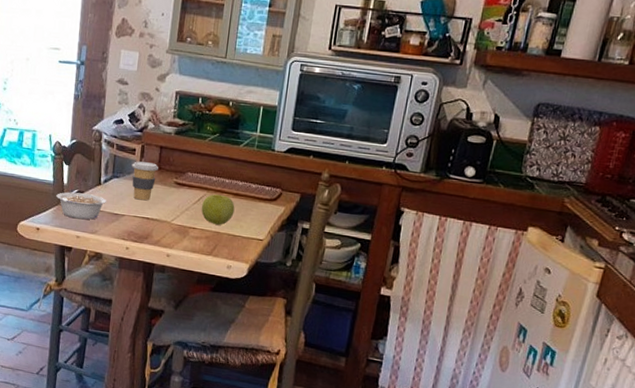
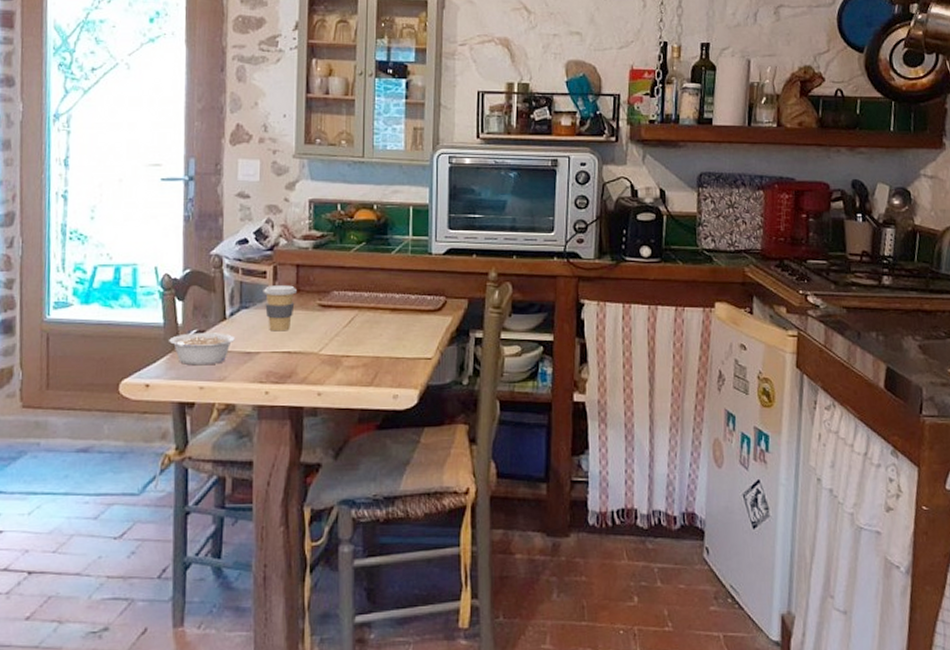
apple: present [201,194,235,225] -> none [353,312,394,348]

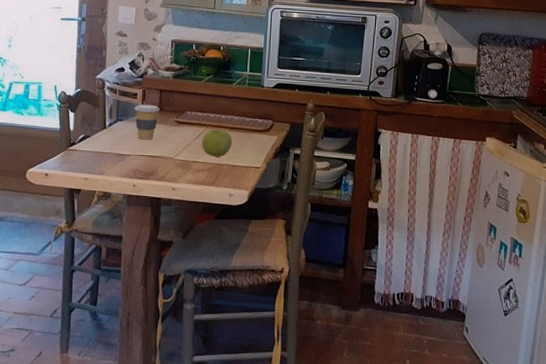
legume: present [169,333,236,366] -> none [63,137,113,162]
apple: none [353,312,394,348] -> present [201,129,232,157]

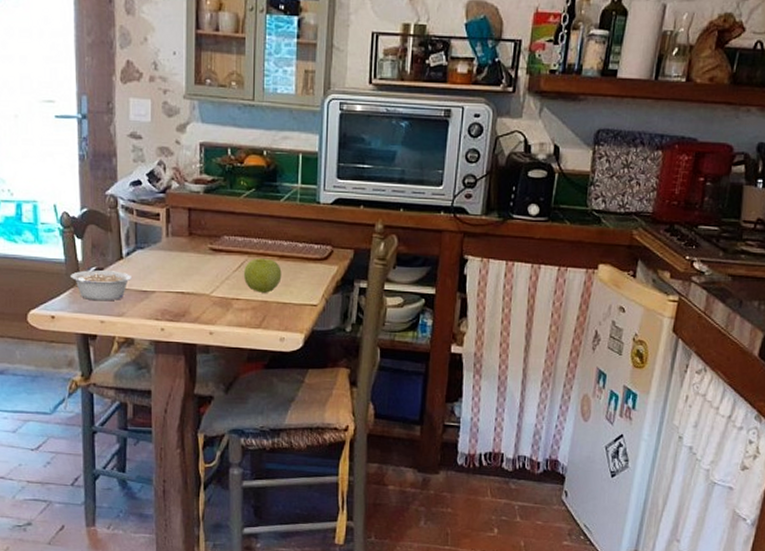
legume: none [63,137,113,162] -> present [71,270,133,301]
coffee cup: present [134,104,159,140] -> none [156,228,189,273]

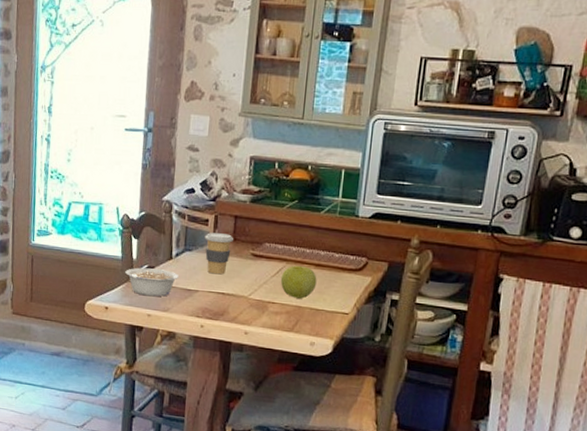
coffee cup: none [156,228,189,273] -> present [204,232,233,275]

